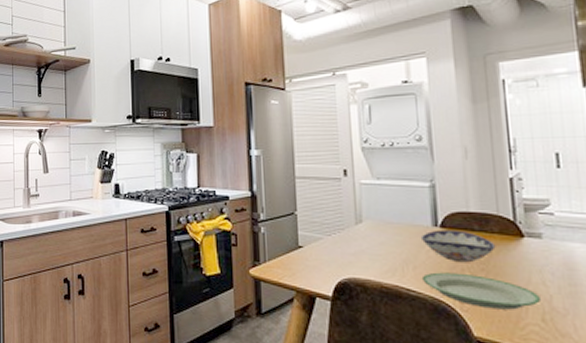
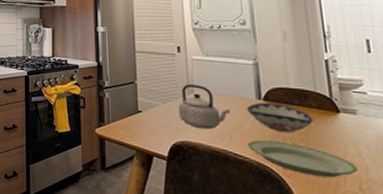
teapot: none [345,213,403,264] -> present [179,84,230,130]

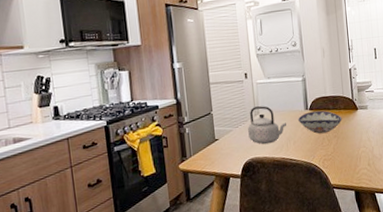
plate: present [247,139,357,178] -> none [299,140,367,163]

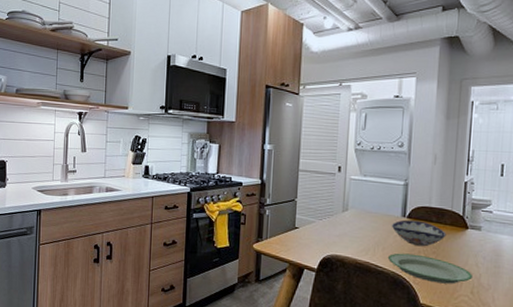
teapot: present [248,106,286,145] -> none [332,203,377,244]
plate: none [299,140,367,163] -> present [387,253,472,284]

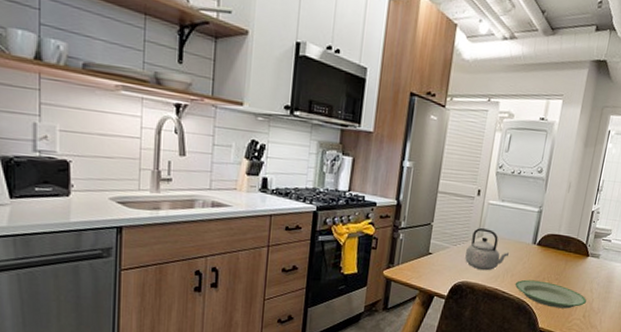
teapot: none [332,203,377,244] -> present [465,228,509,271]
decorative bowl: present [391,220,447,247] -> none [521,247,570,274]

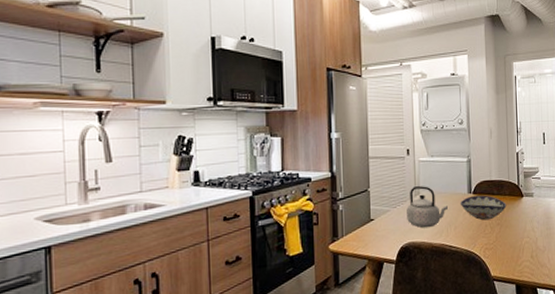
plate: present [515,279,586,309] -> none [459,228,531,254]
decorative bowl: none [521,247,570,274] -> present [460,195,507,221]

